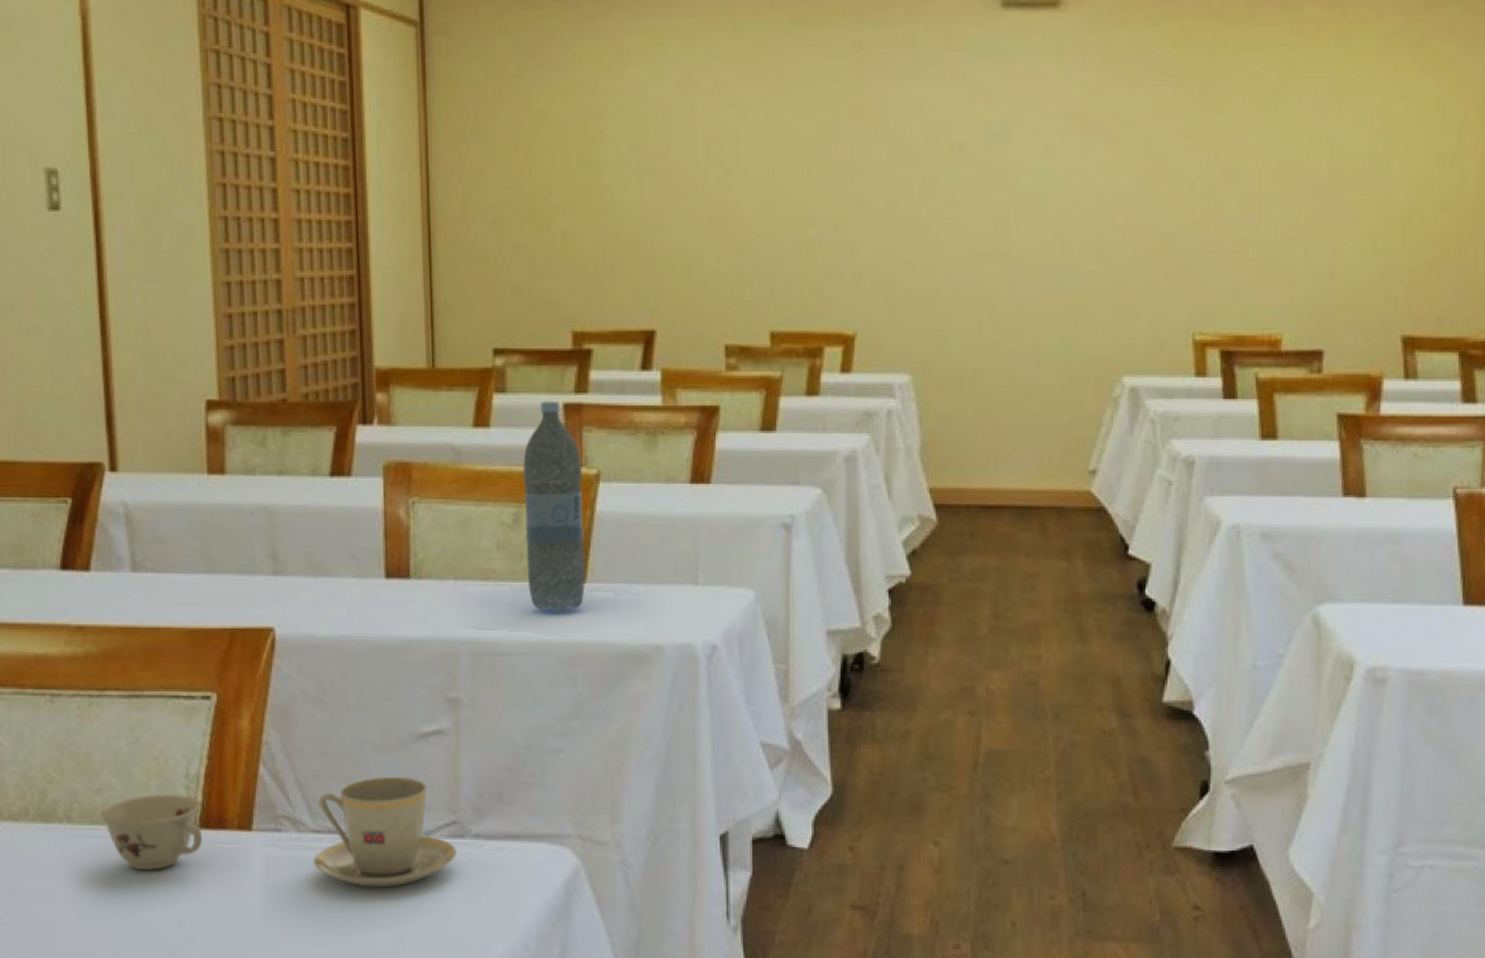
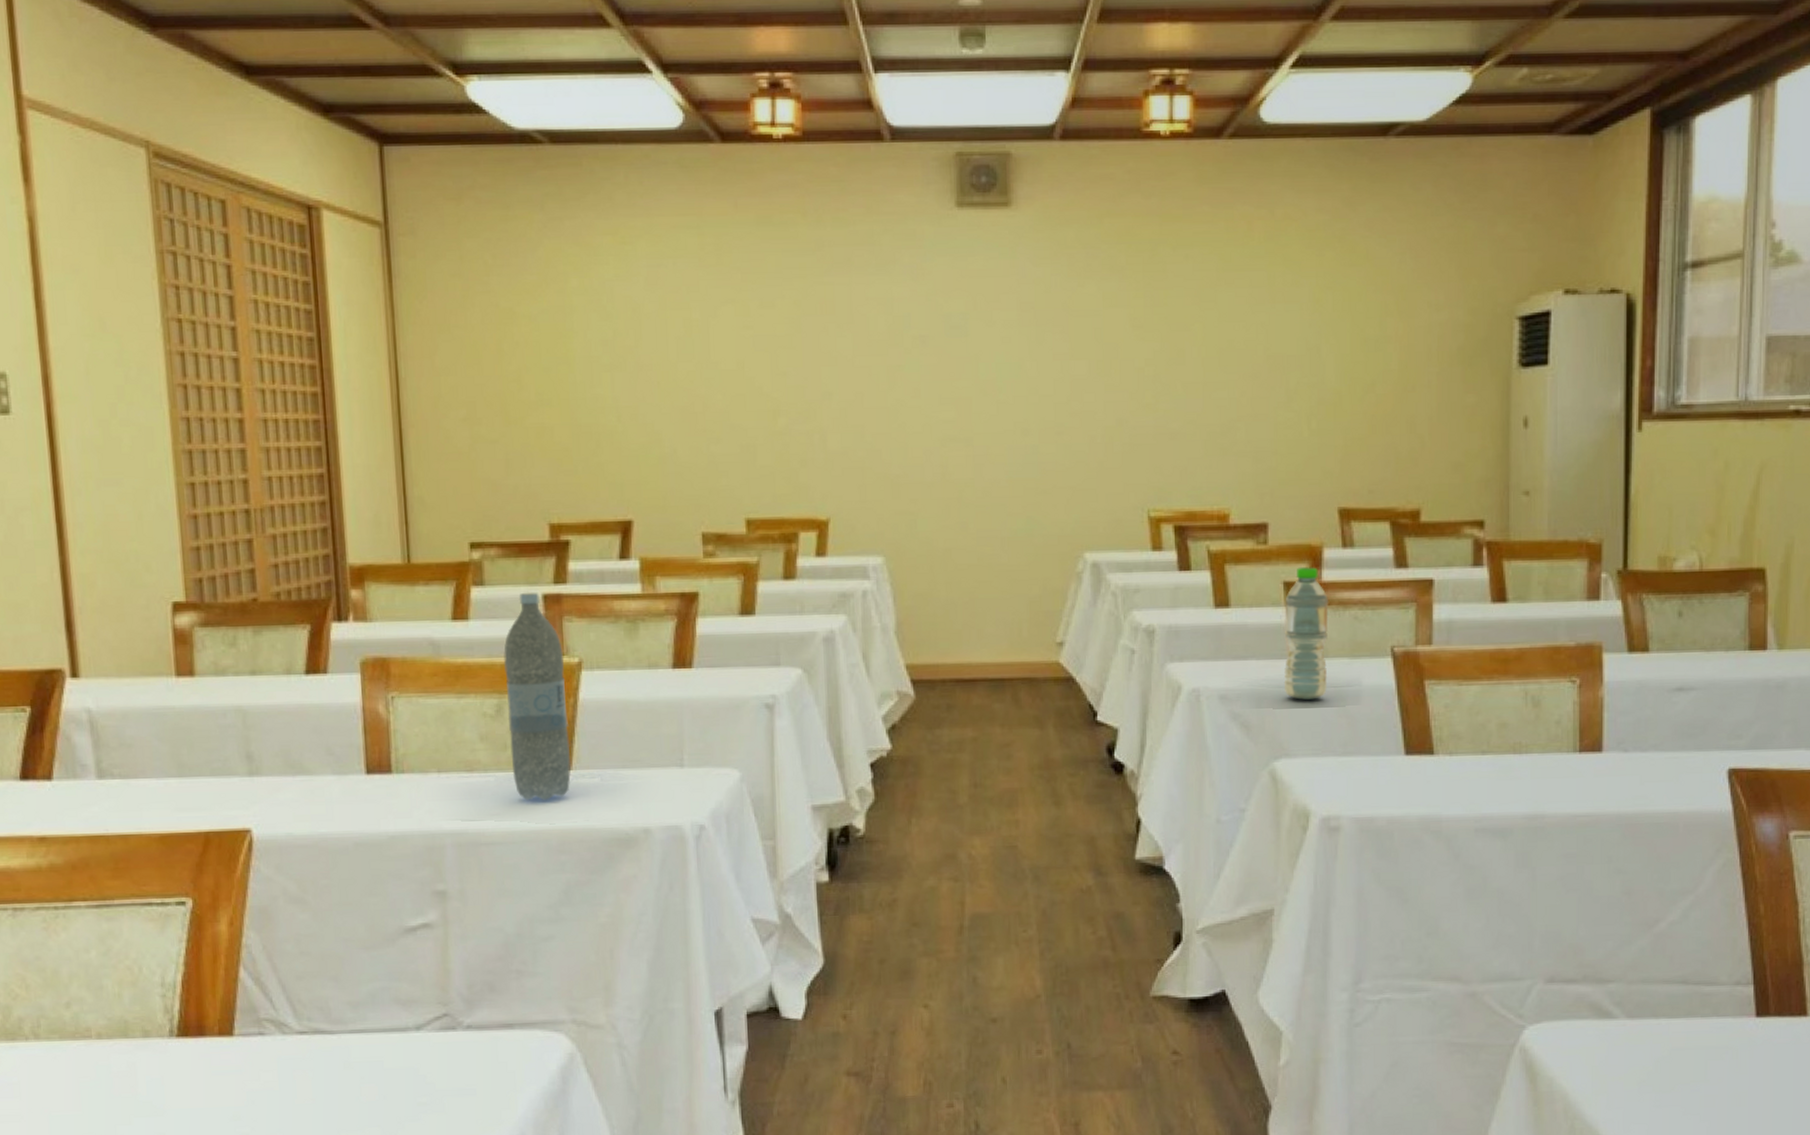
teacup: present [100,793,203,871] -> none [70,1003,182,1084]
teacup: present [313,776,457,888] -> none [299,972,449,1086]
water bottle: none [1332,399,1386,541] -> present [1283,567,1329,700]

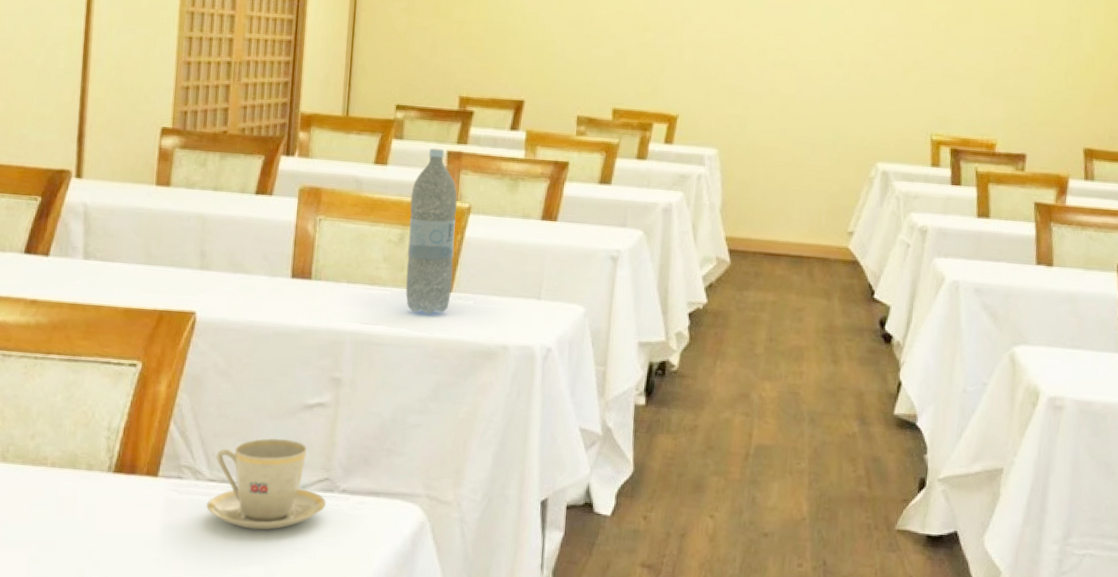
teacup: none [299,972,449,1086] -> present [206,437,327,530]
water bottle: present [1283,567,1329,700] -> none [1027,192,1070,300]

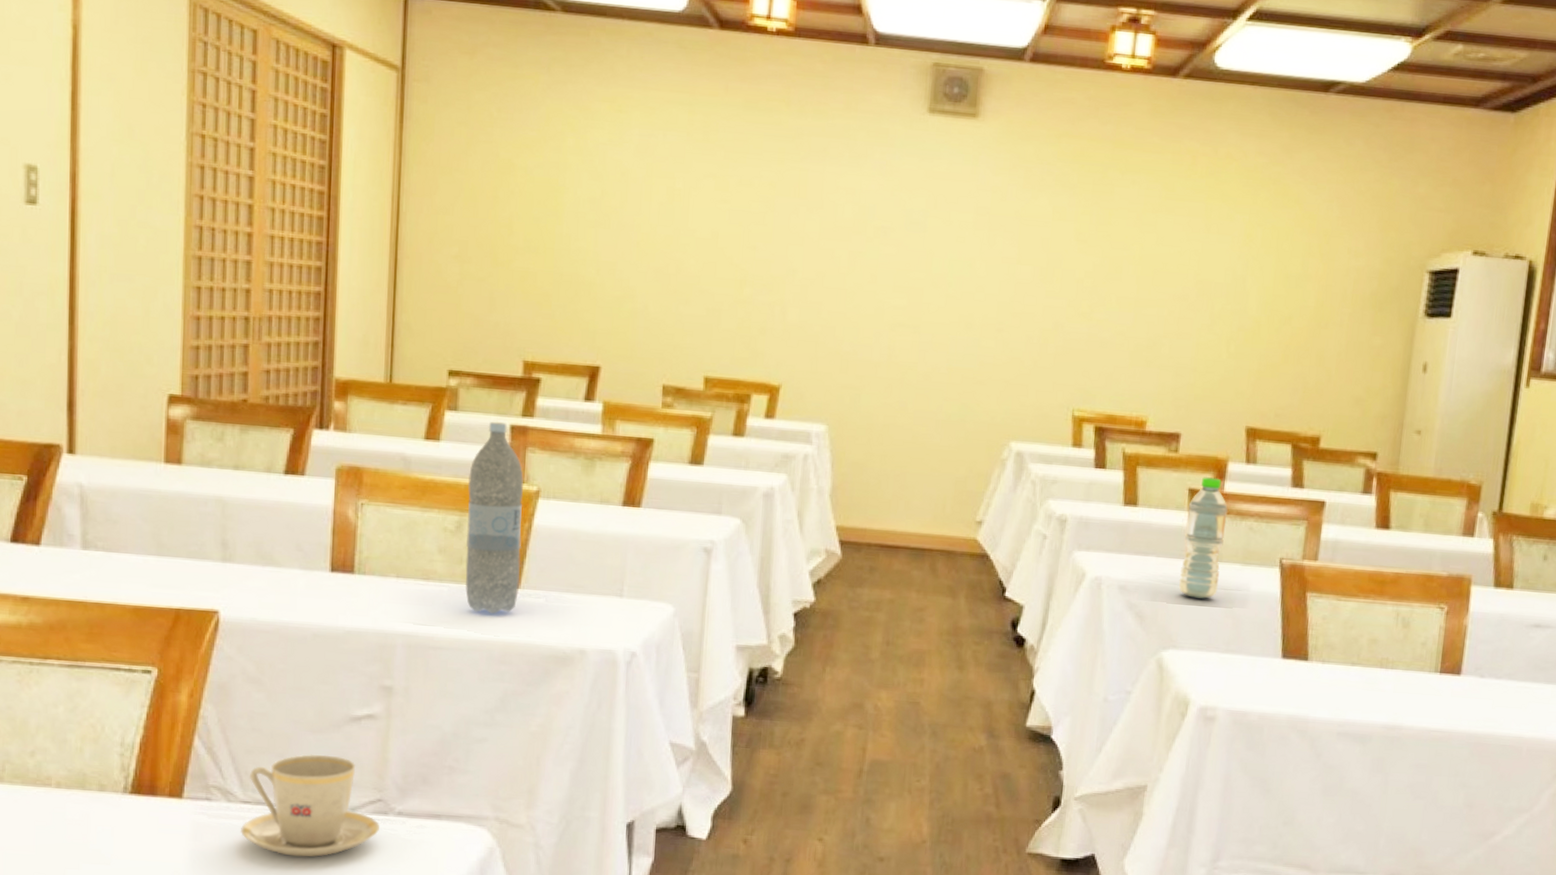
water bottle: none [1027,192,1070,300] -> present [1178,477,1228,599]

